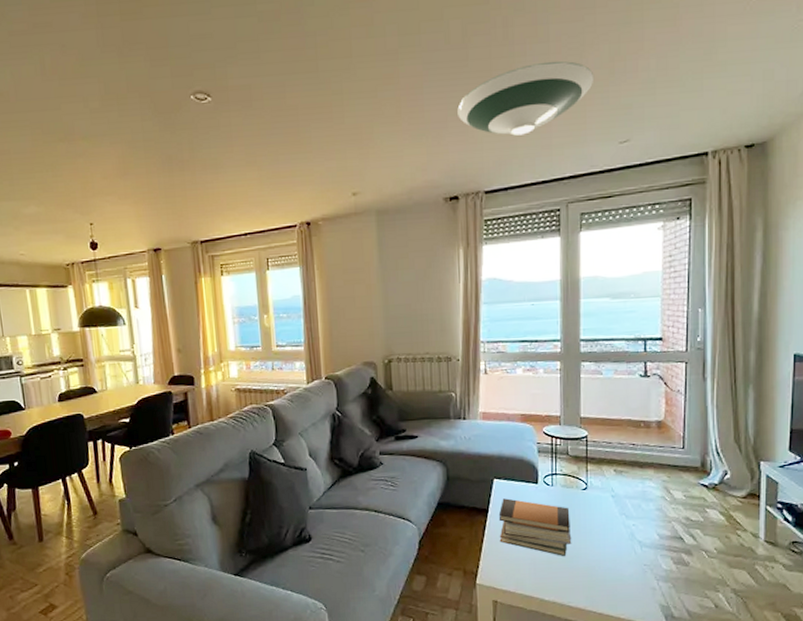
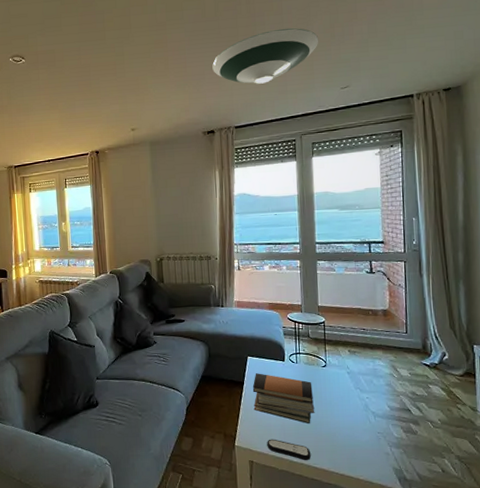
remote control: none [514,575,565,599] -> present [267,439,311,461]

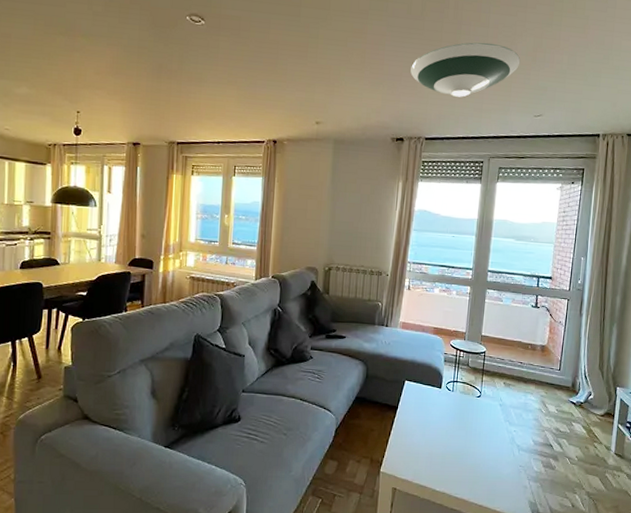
book stack: present [252,373,315,424] -> none [404,398,465,454]
remote control: present [267,439,311,461] -> none [412,466,454,491]

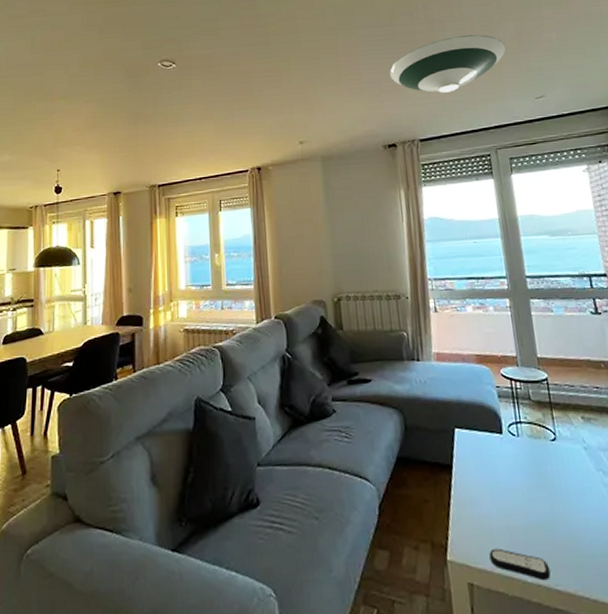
remote control: none [412,466,454,491] -> present [489,548,551,581]

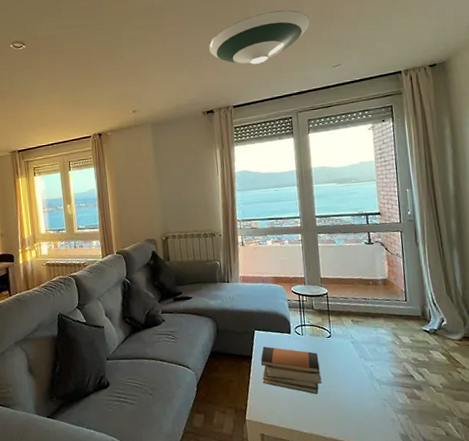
book stack: none [464,451,549,525] -> present [260,346,322,395]
remote control: present [489,548,551,581] -> none [277,411,320,431]

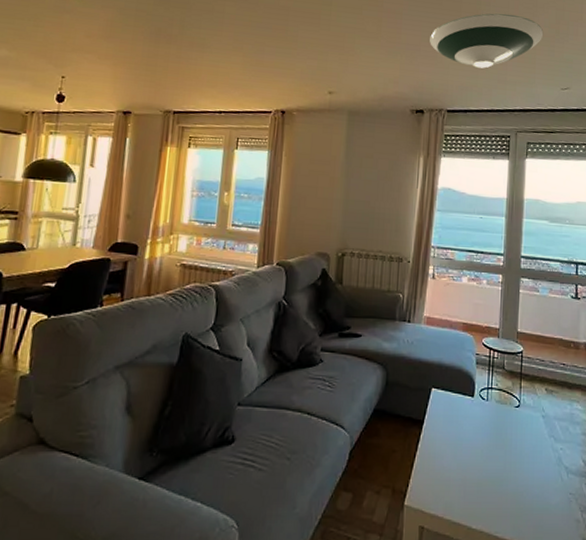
book stack: present [260,346,322,395] -> none [432,410,503,480]

